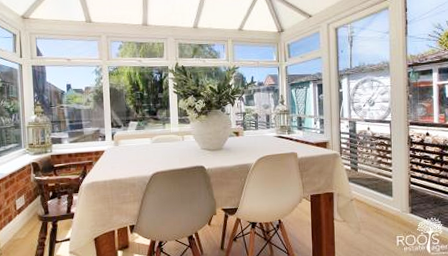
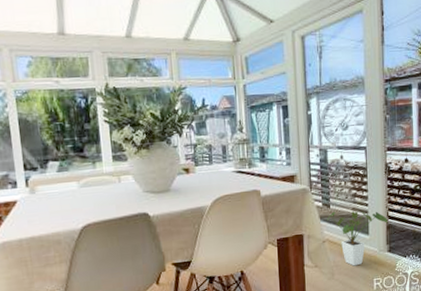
house plant: none [355,175,410,224] -> present [327,211,387,266]

